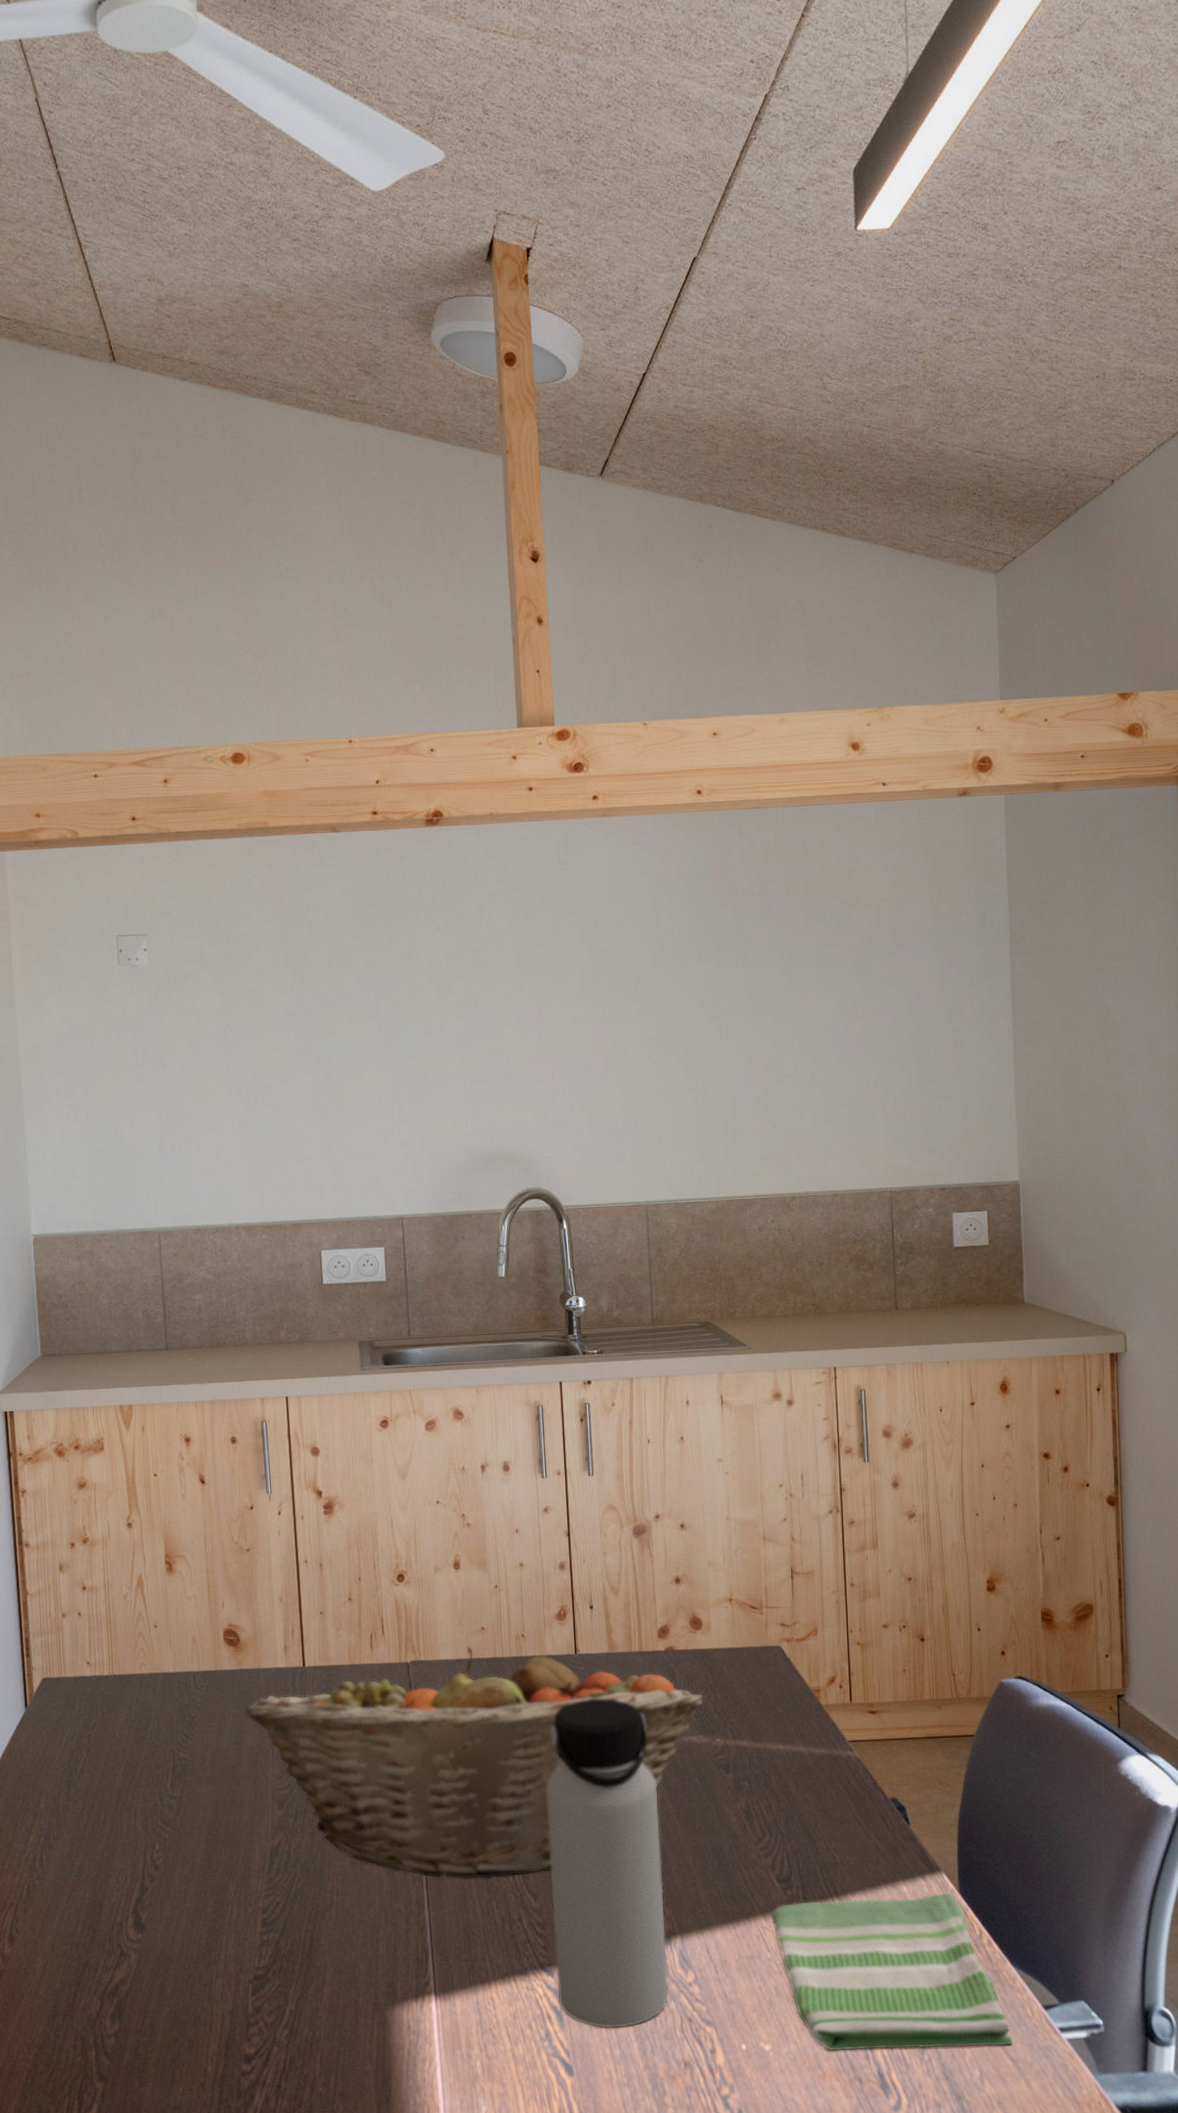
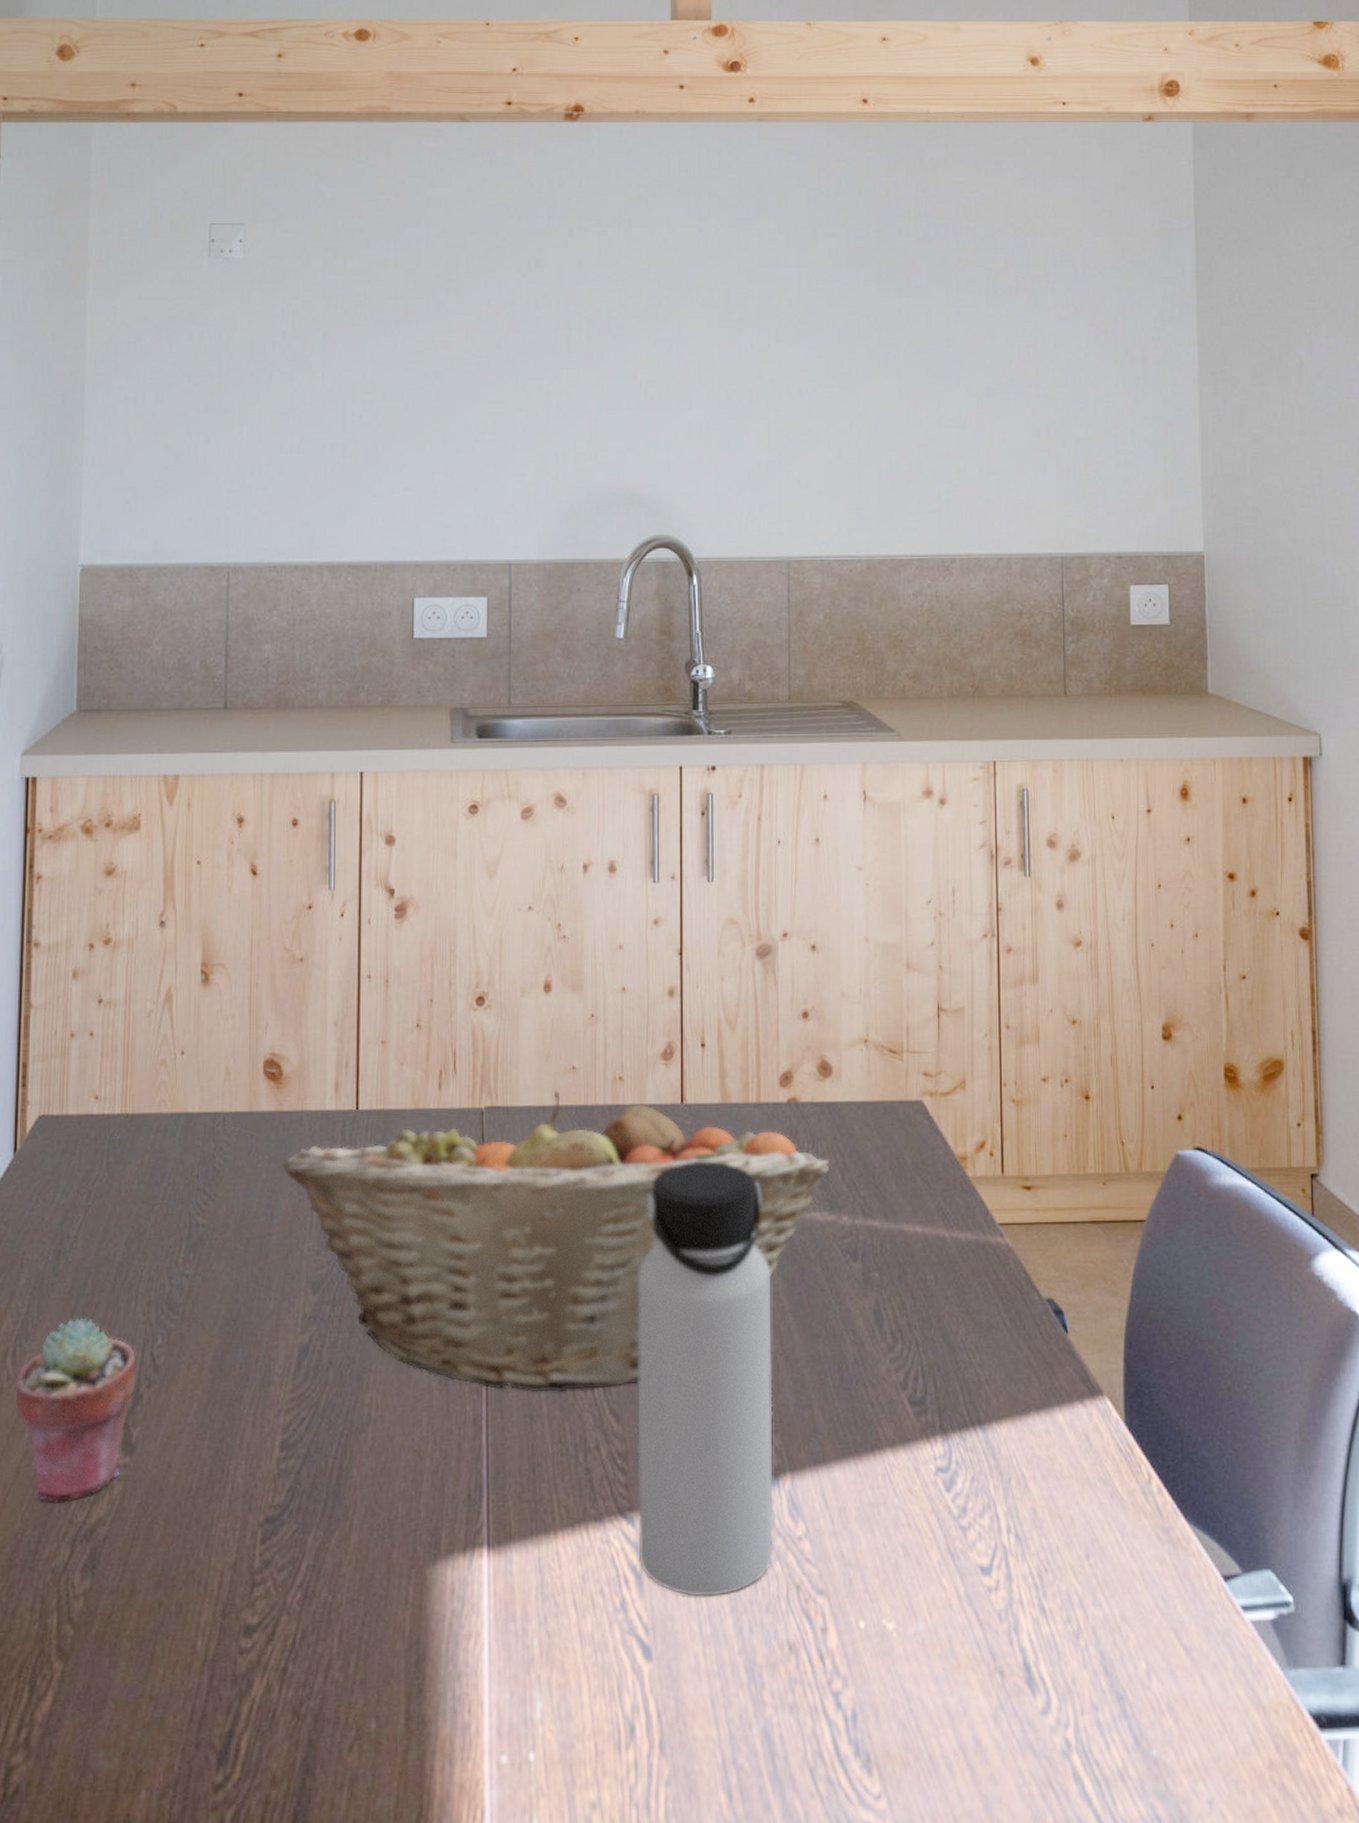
potted succulent: none [43,1831,142,1968] -> present [14,1317,138,1502]
dish towel: present [770,1892,1013,2052] -> none [900,1423,1186,1633]

